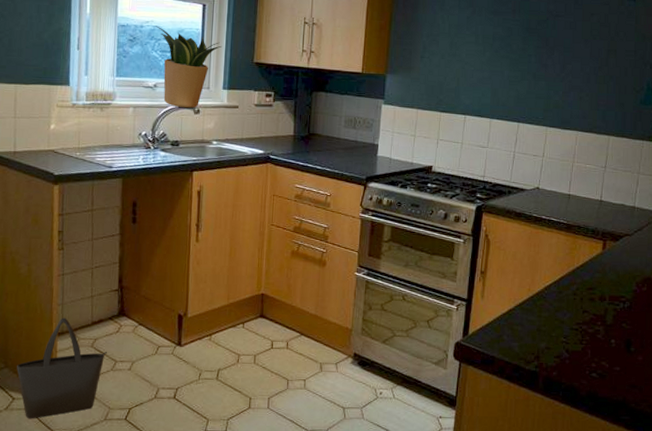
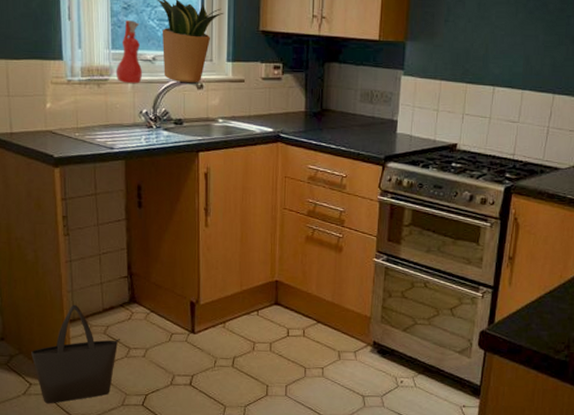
spray bottle: none [118,50,144,108] -> present [115,19,143,84]

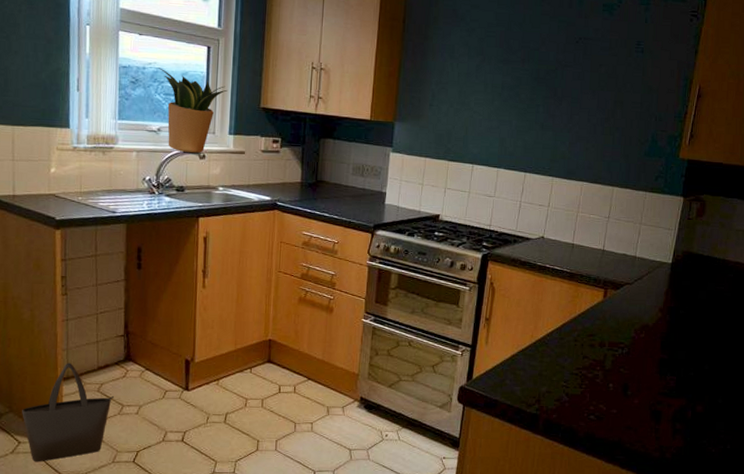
spray bottle: present [115,19,143,84] -> none [121,92,148,153]

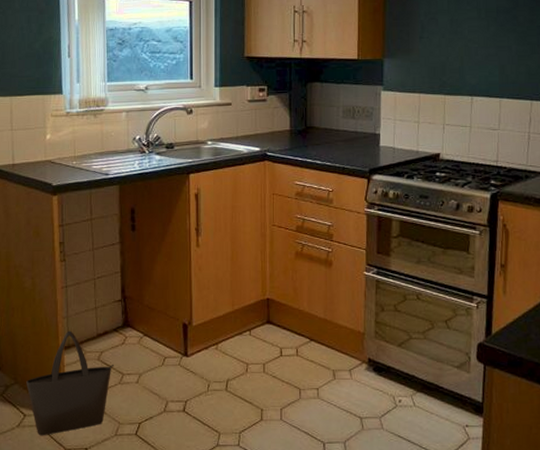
potted plant: present [159,68,227,154] -> none [144,27,211,109]

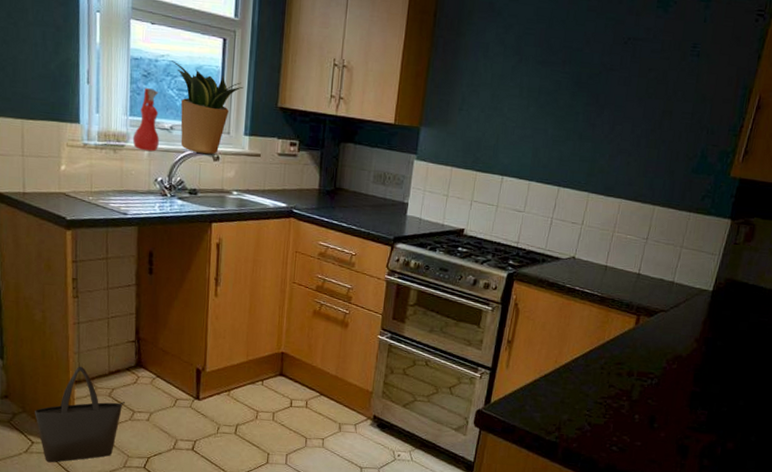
spray bottle: none [111,53,136,113] -> present [132,87,160,152]
potted plant: none [144,27,211,109] -> present [172,60,244,155]

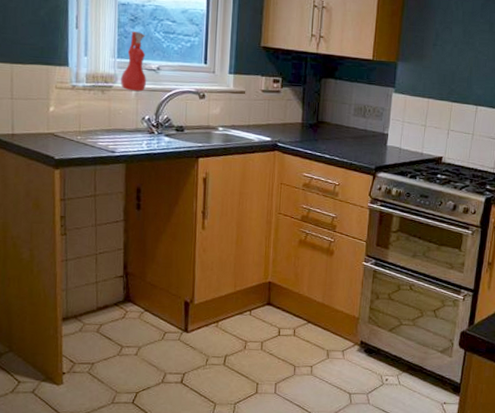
shopping bag: present [35,366,126,463] -> none [21,303,114,402]
potted plant: present [172,60,244,155] -> none [158,5,228,93]

